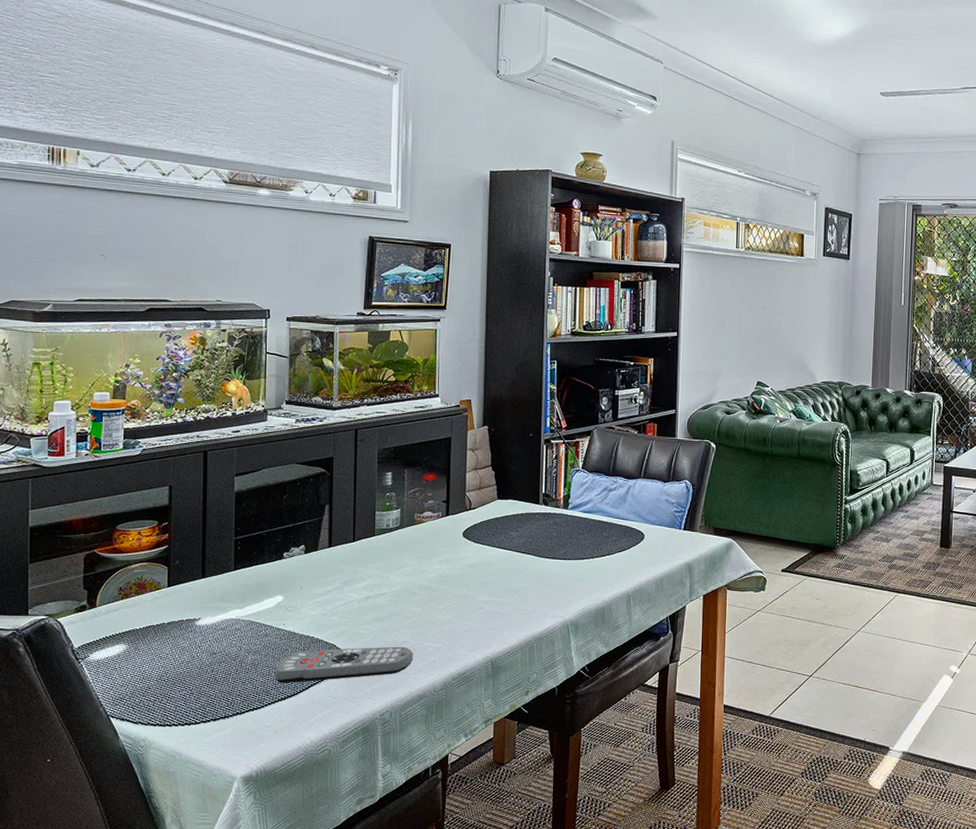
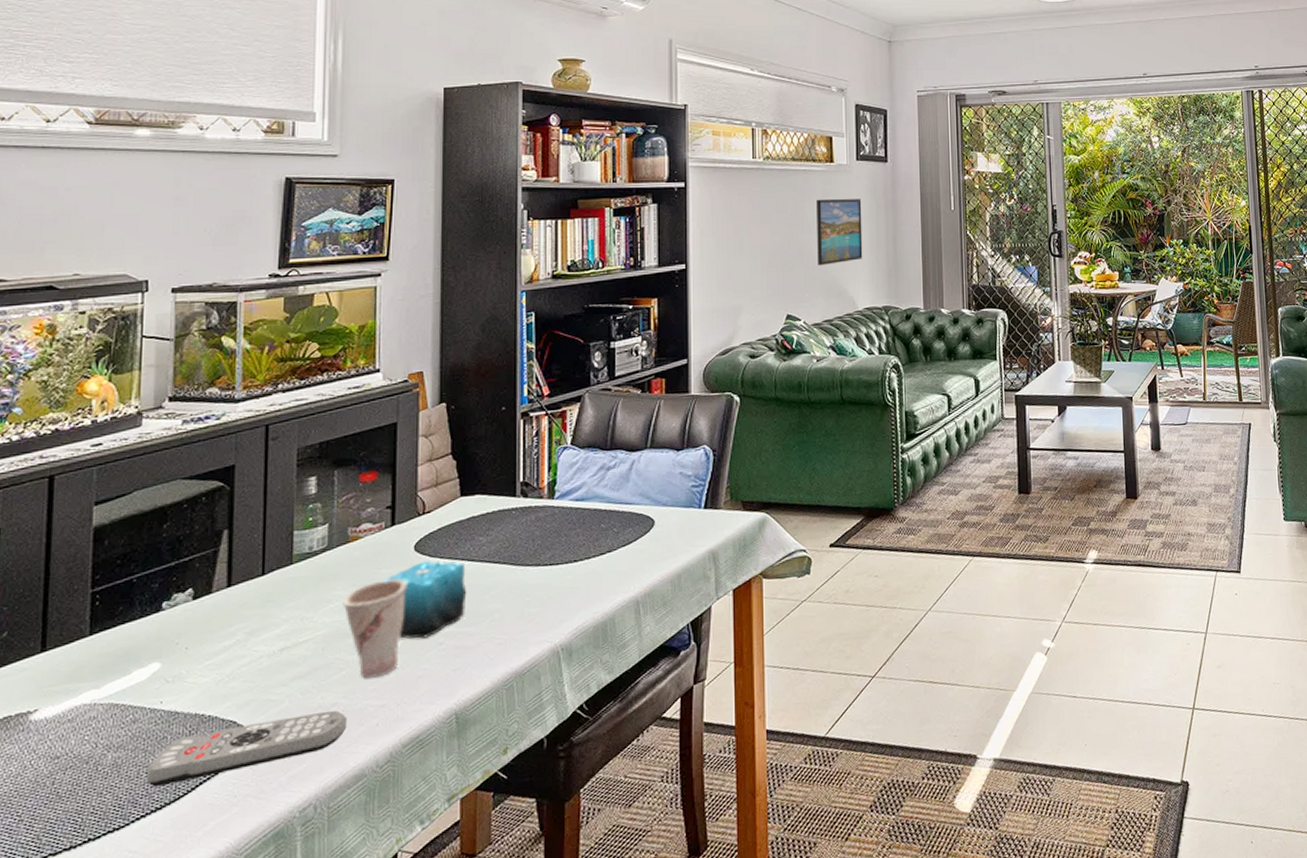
cup: none [410,556,457,627] -> present [342,578,407,678]
candle: none [439,536,501,603] -> present [382,549,467,639]
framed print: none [785,287,825,344] -> present [816,198,863,266]

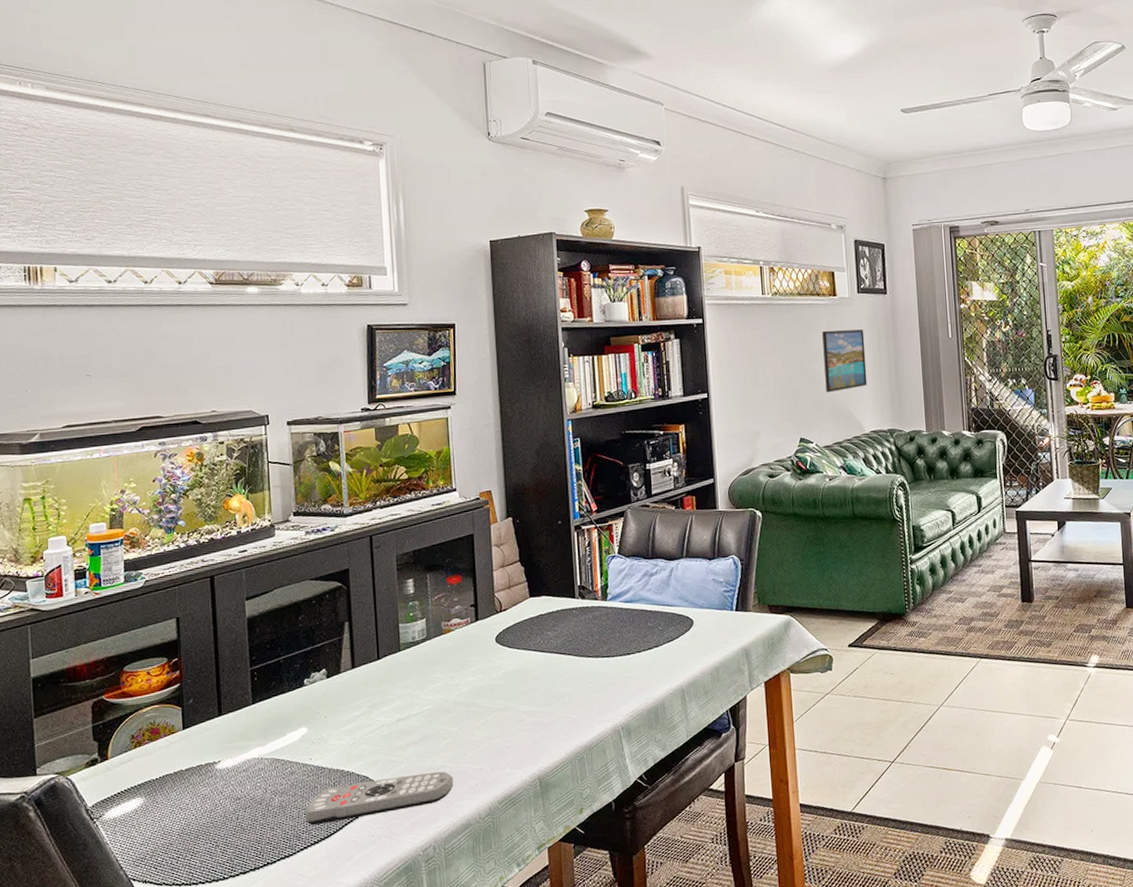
cup: present [342,578,407,678] -> none [442,665,492,746]
candle: present [382,549,467,639] -> none [472,641,541,715]

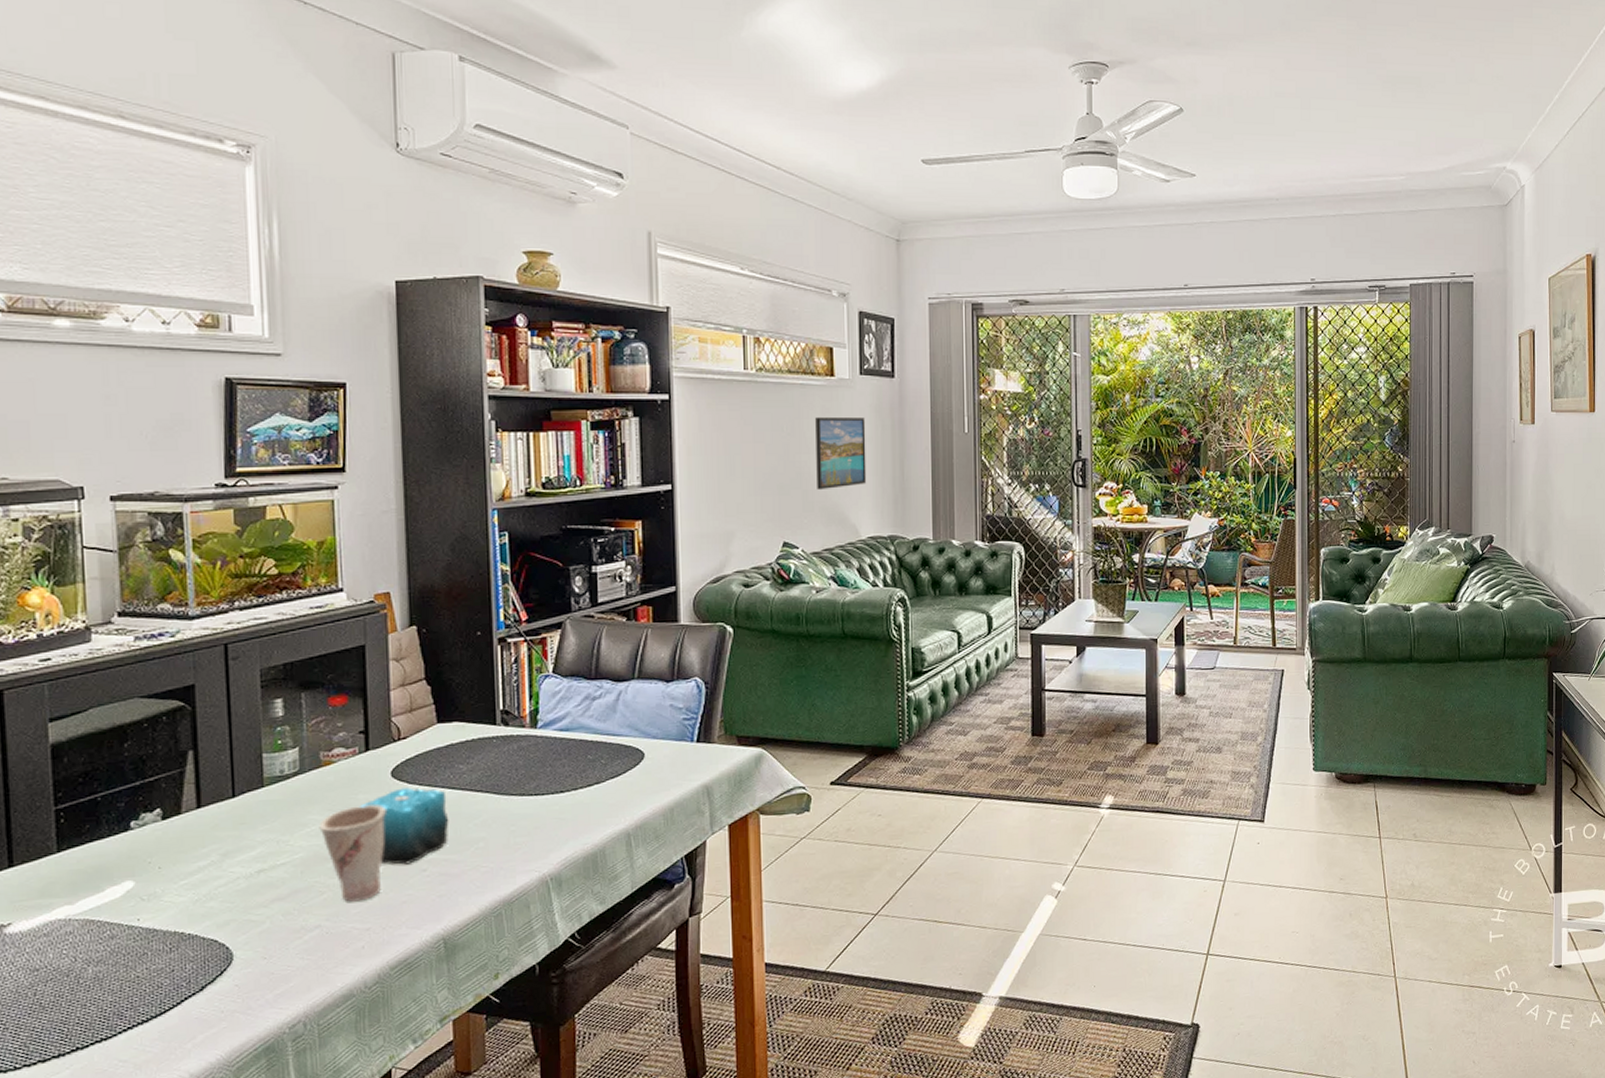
remote control: present [305,771,454,826] -> none [130,932,333,1001]
cup: none [442,665,492,746] -> present [319,804,386,902]
candle: none [472,641,541,715] -> present [359,775,449,865]

